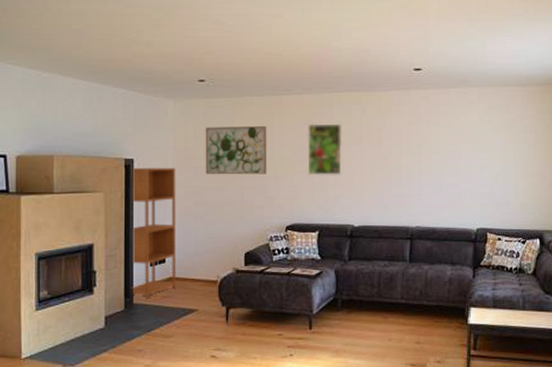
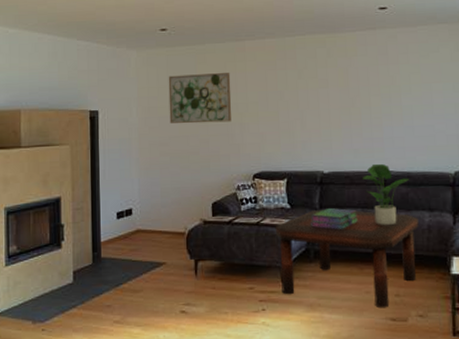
bookcase: present [131,167,176,300] -> none [96,117,143,253]
coffee table: none [305,262,441,355] -> present [275,210,419,309]
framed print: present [307,123,343,175] -> none [271,68,309,121]
stack of books: none [340,260,384,280] -> present [311,208,358,229]
potted plant: none [390,220,435,278] -> present [362,164,410,226]

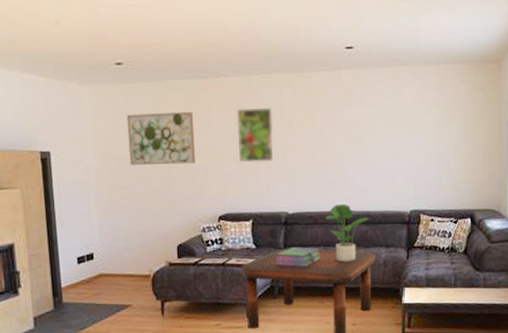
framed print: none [271,68,309,121] -> present [236,108,274,163]

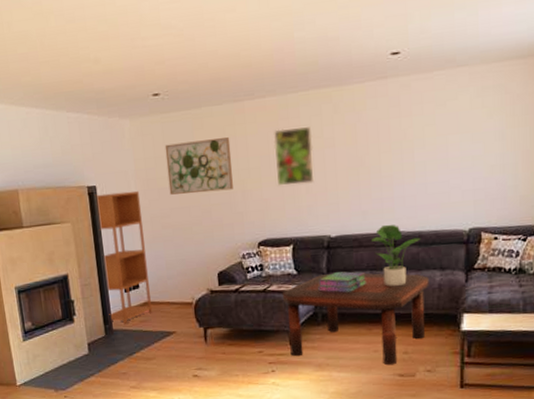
bookcase: none [48,159,107,298] -> present [94,190,152,325]

